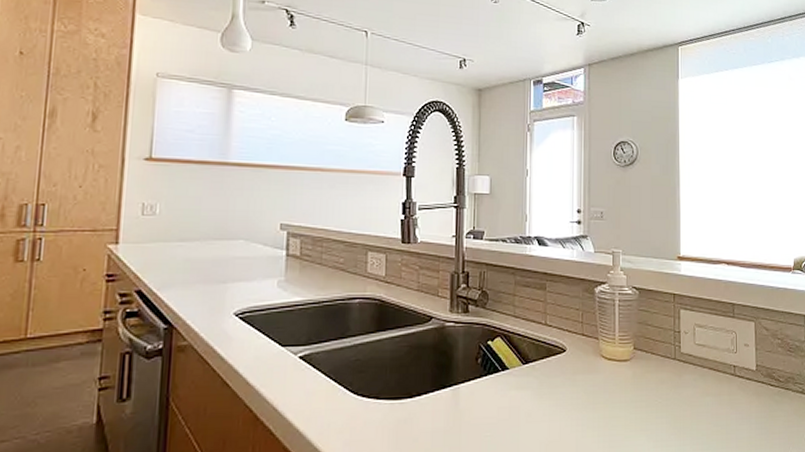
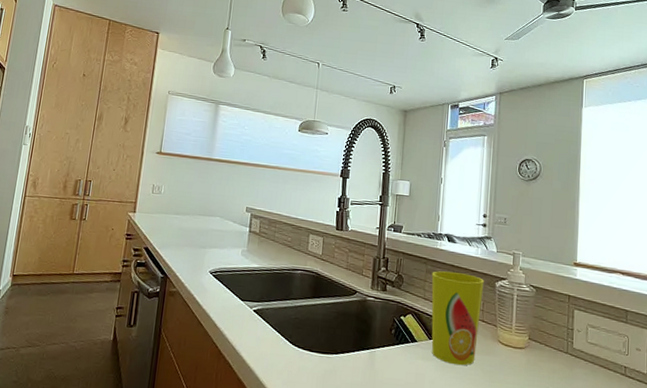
cup: none [521,281,582,391] -> present [431,271,484,366]

